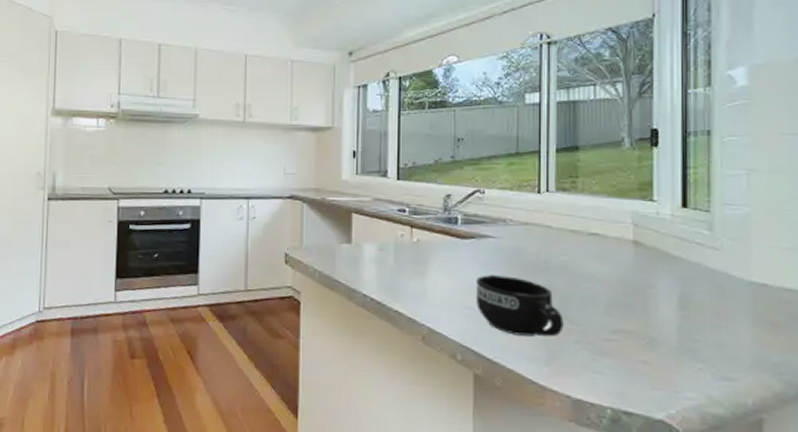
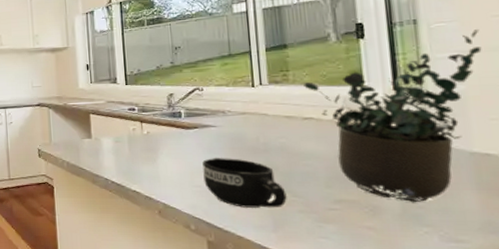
potted plant: none [592,147,769,336] -> present [304,29,482,203]

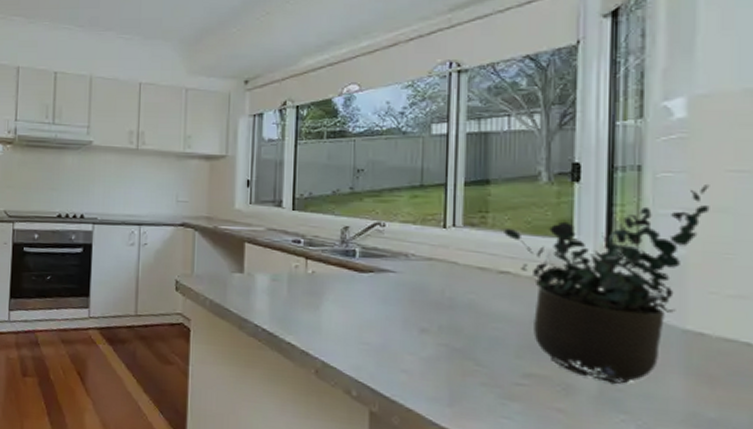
mug: present [202,157,287,208] -> none [374,309,469,378]

